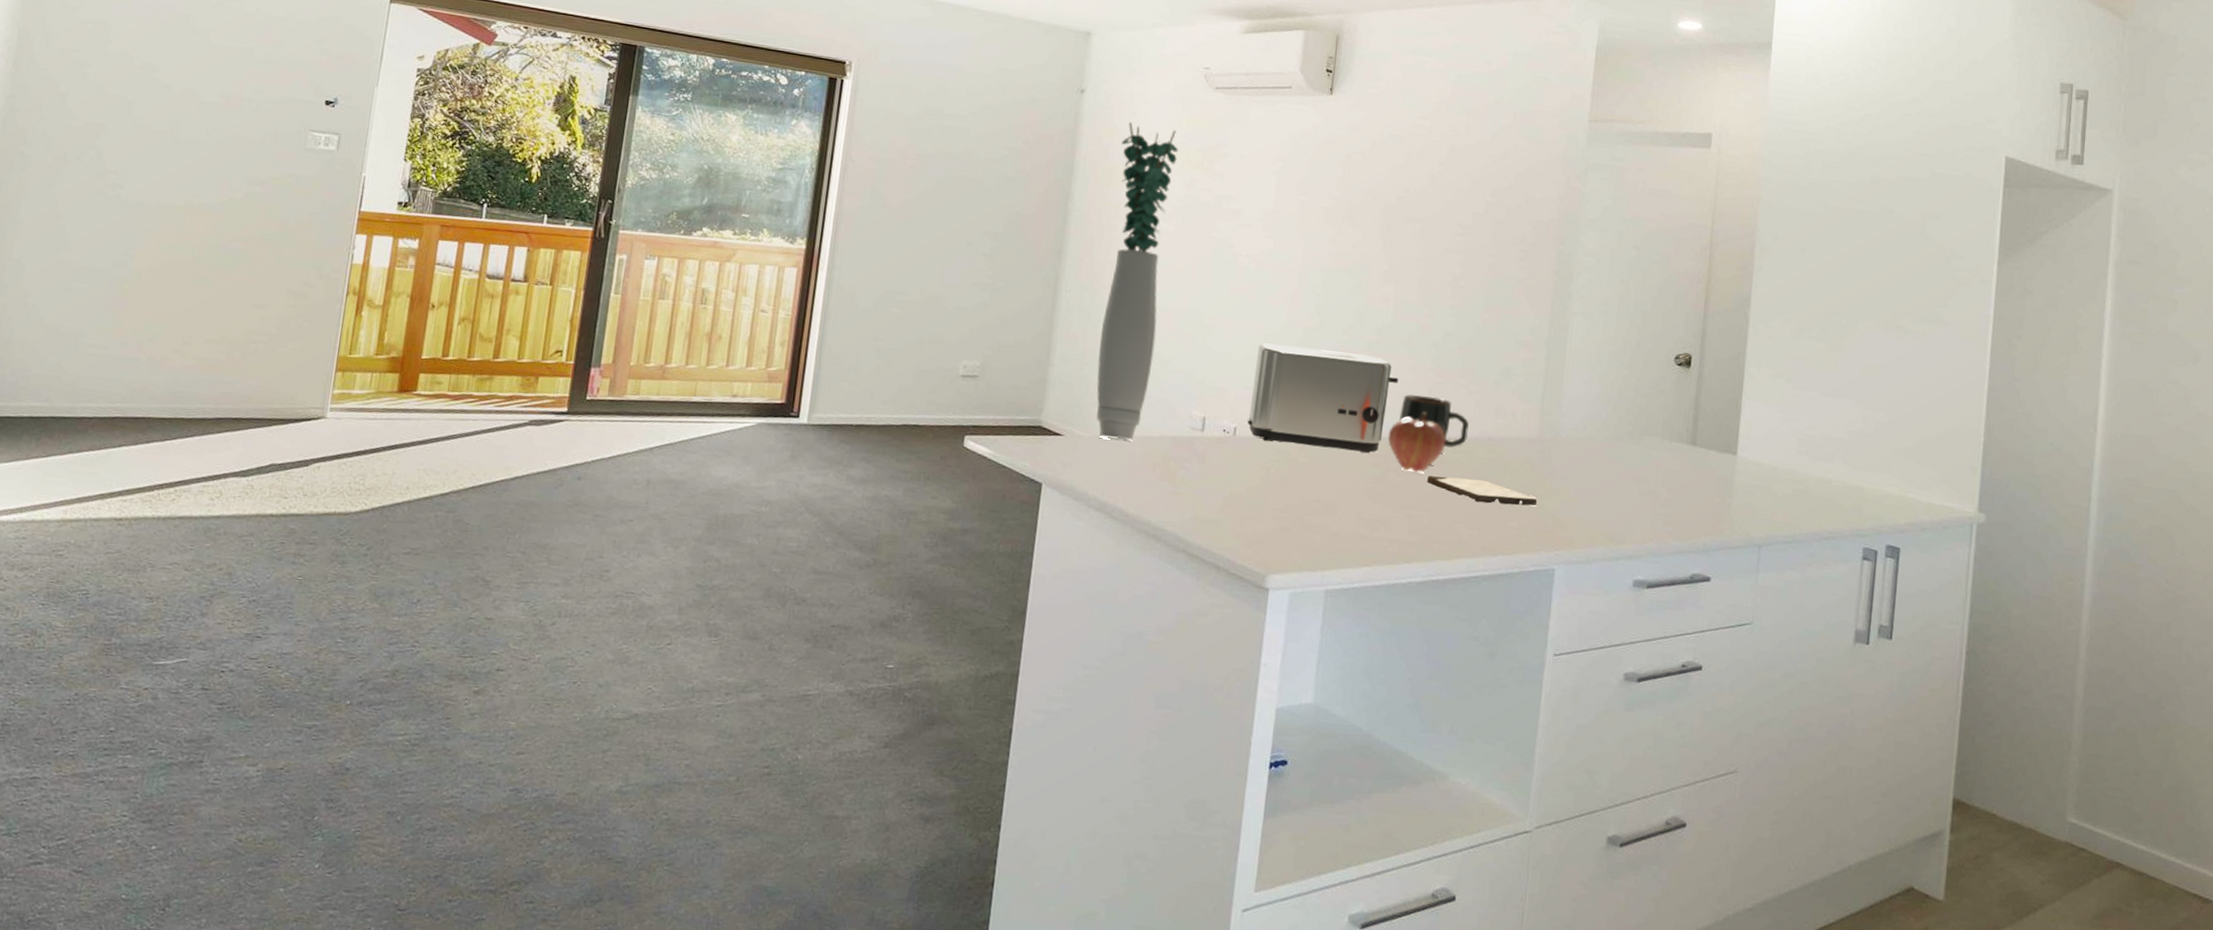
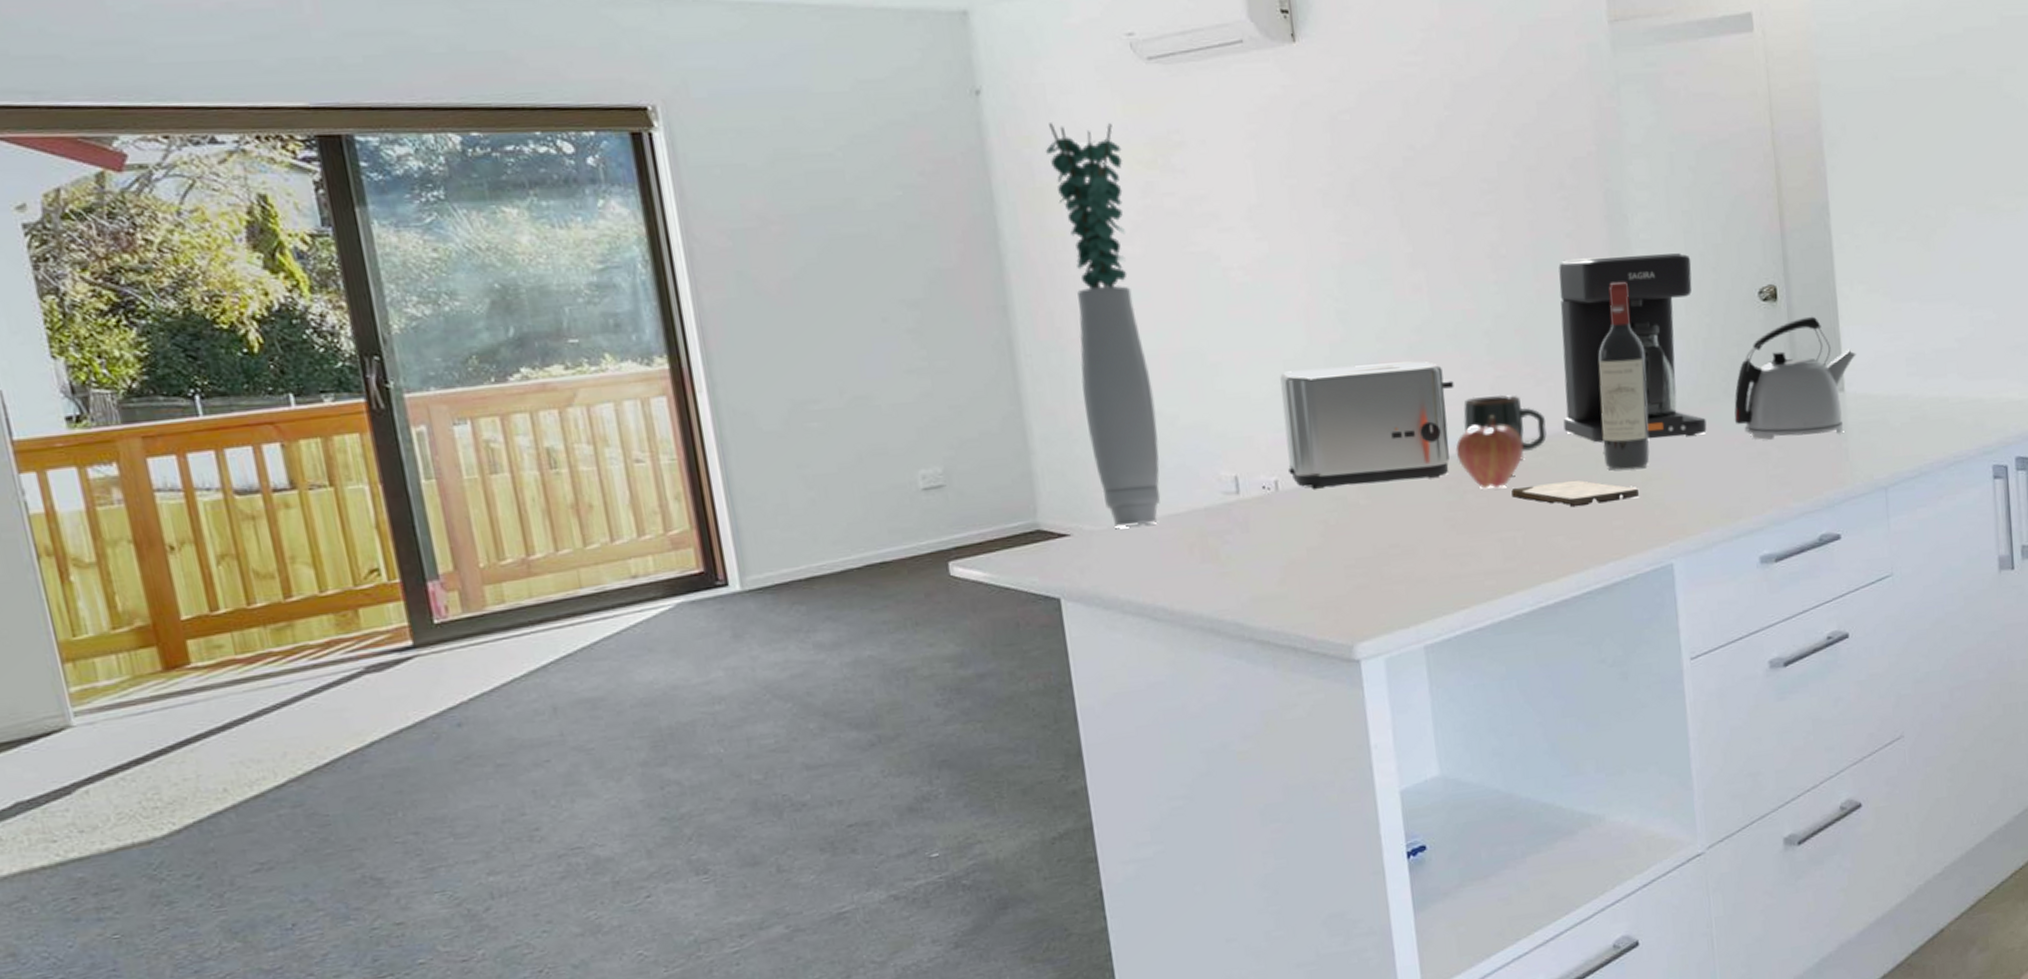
coffee maker: none [1483,299,1621,465] -> present [1559,253,1707,443]
wine bottle: none [1512,325,1567,482] -> present [1598,282,1650,470]
kettle: none [1633,386,1753,491] -> present [1734,316,1856,440]

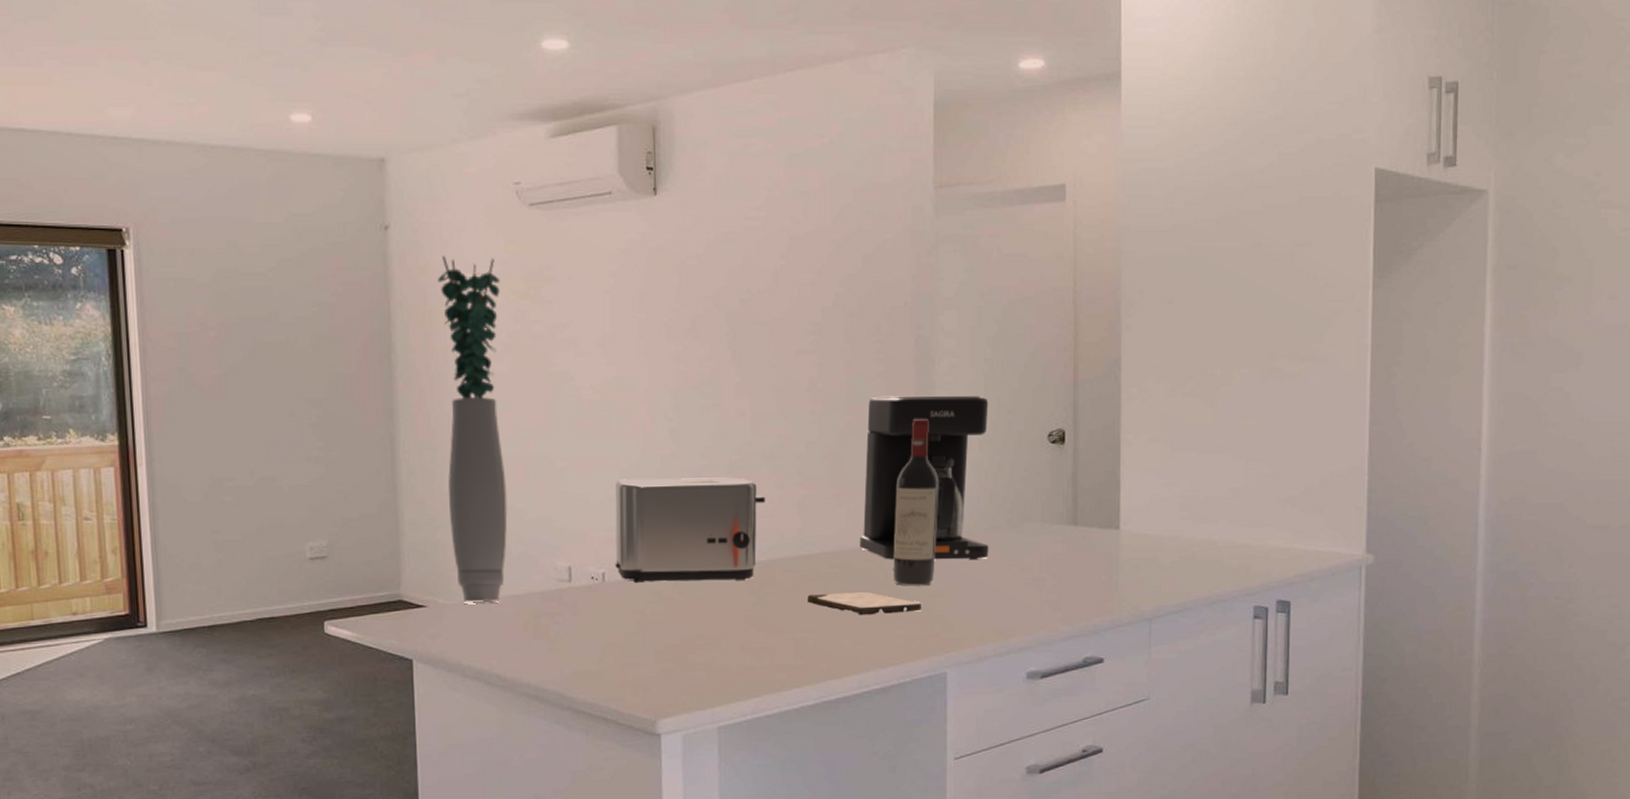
fruit: present [1455,415,1524,489] -> none [762,529,822,594]
mug: present [1462,394,1547,459] -> none [770,511,843,569]
kettle: present [1734,316,1856,440] -> none [1015,459,1134,568]

